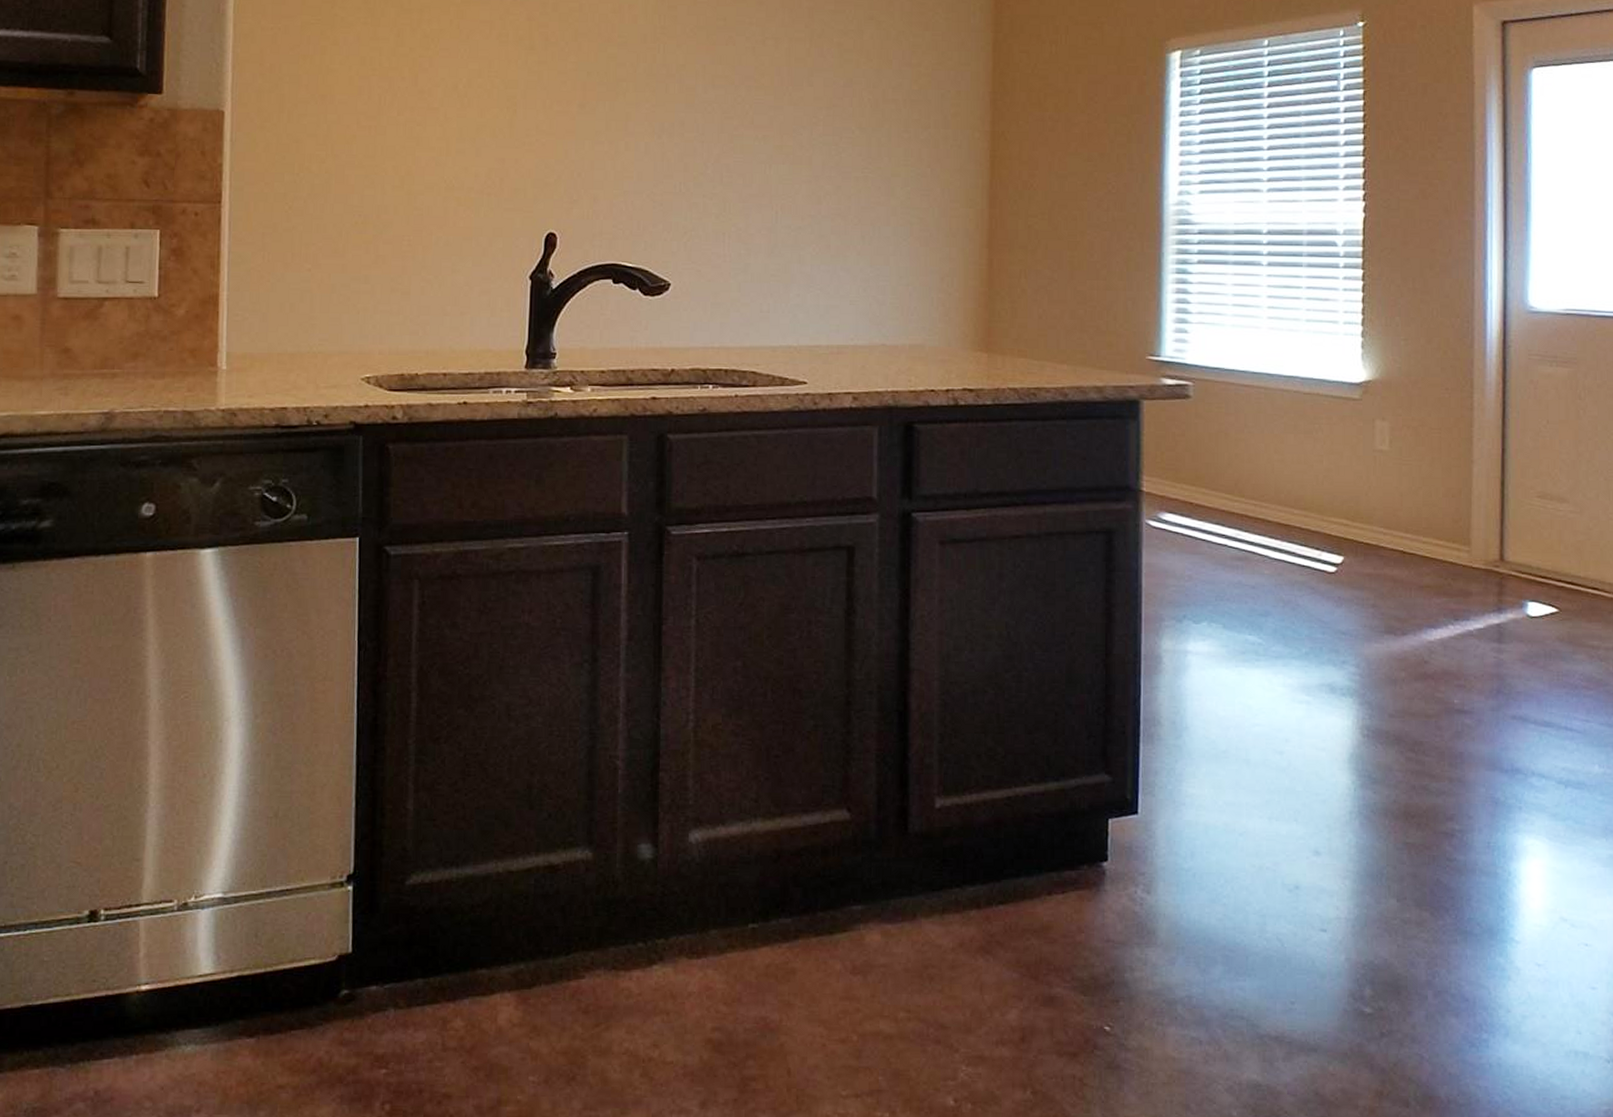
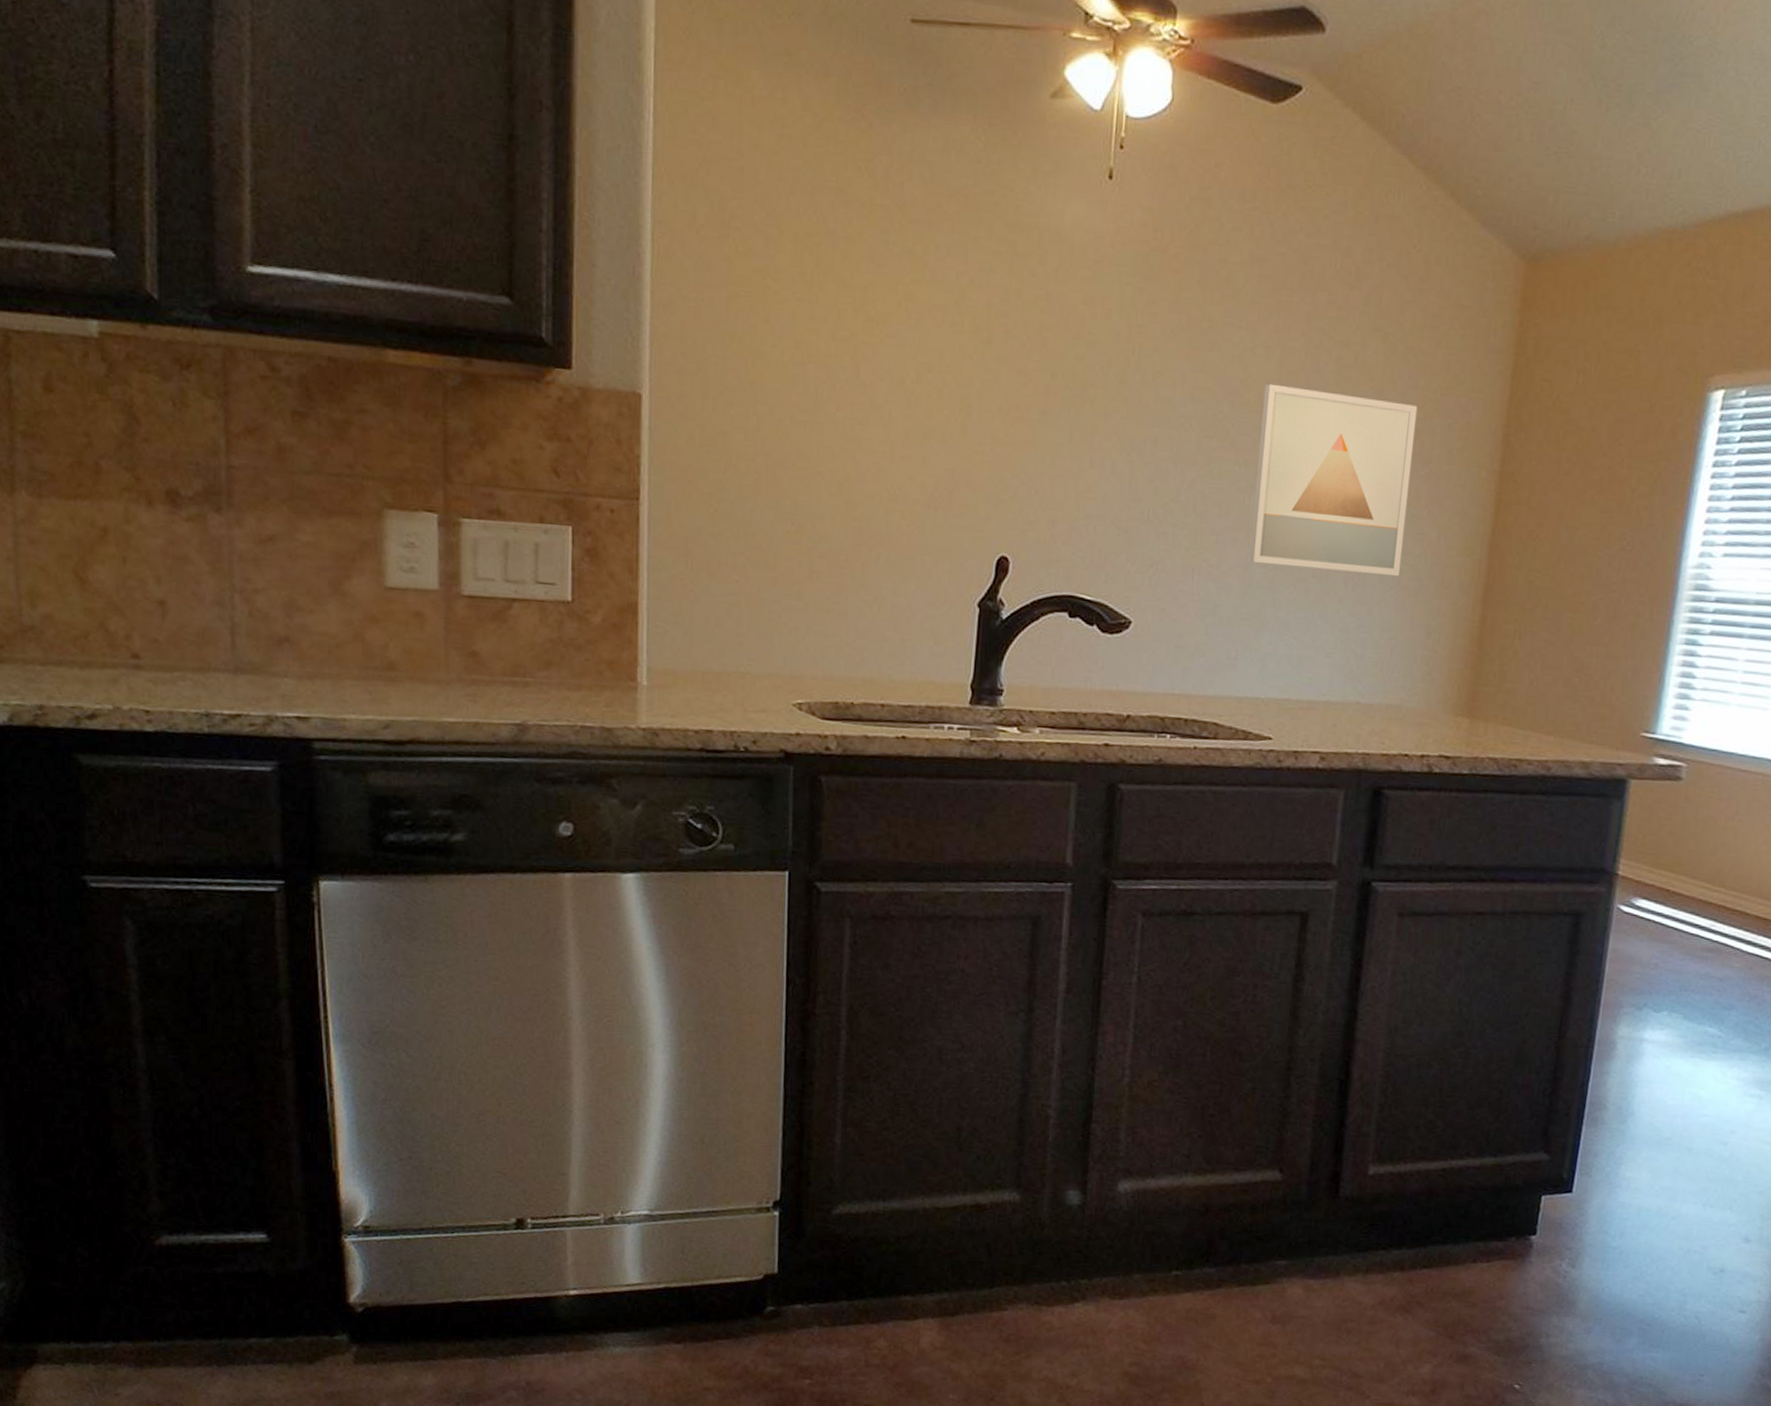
wall art: none [774,69,913,229] -> present [1249,383,1418,577]

